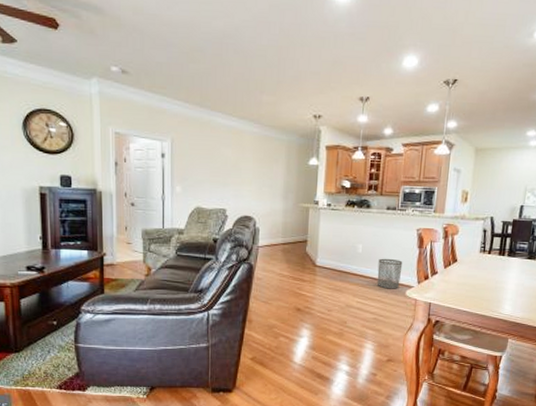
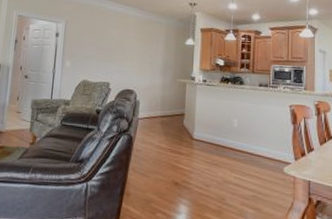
waste bin: present [377,258,403,289] -> none [253,133,278,165]

